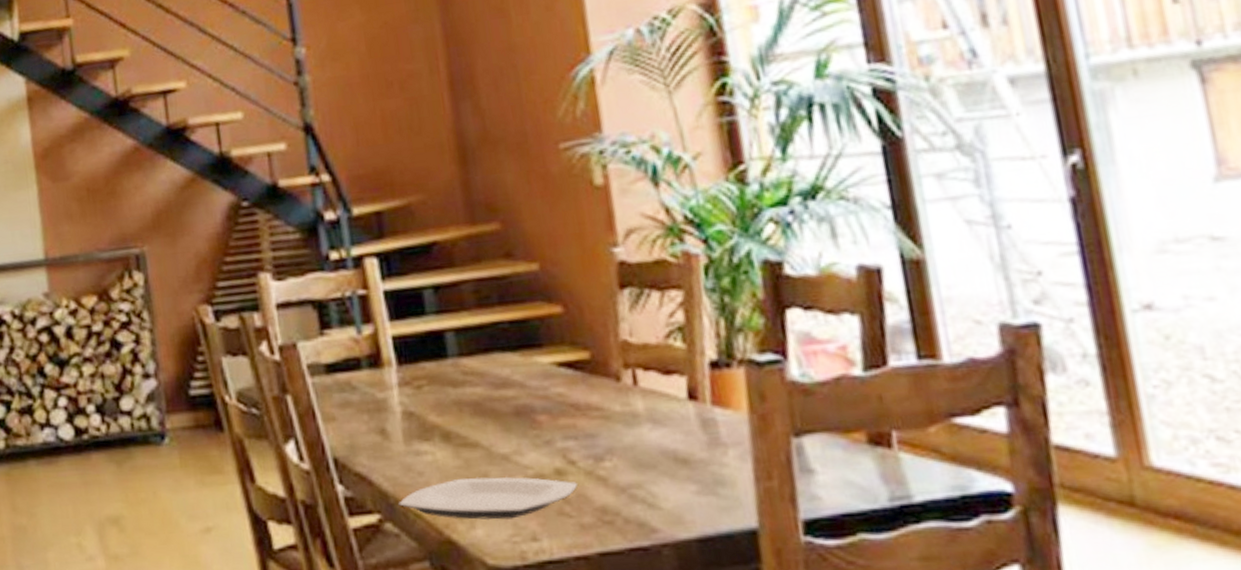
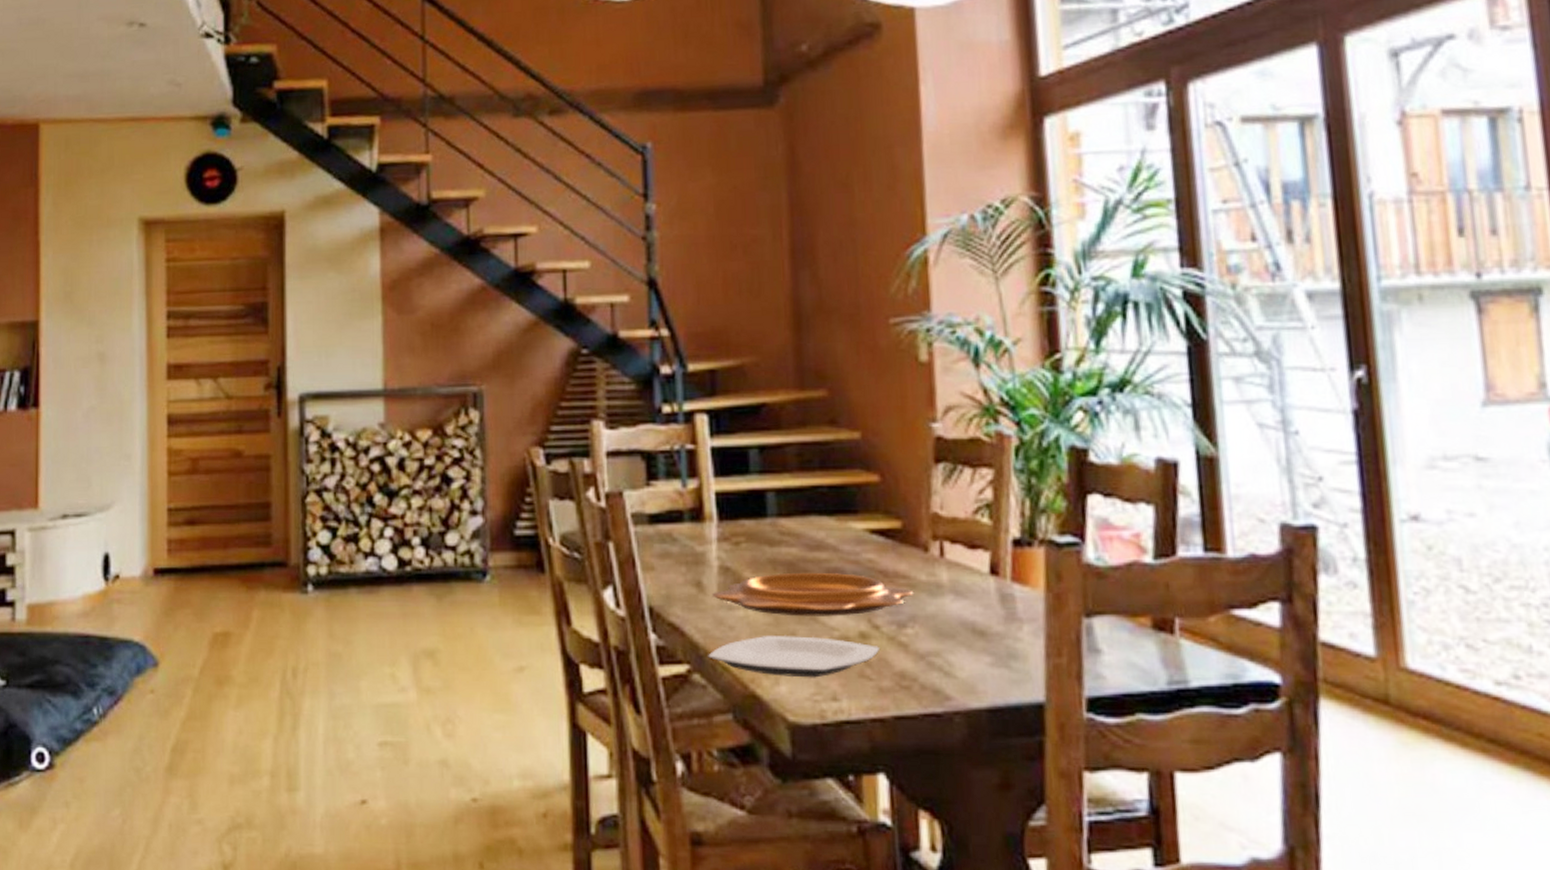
decorative bowl: none [397,410,610,457] -> present [712,572,914,616]

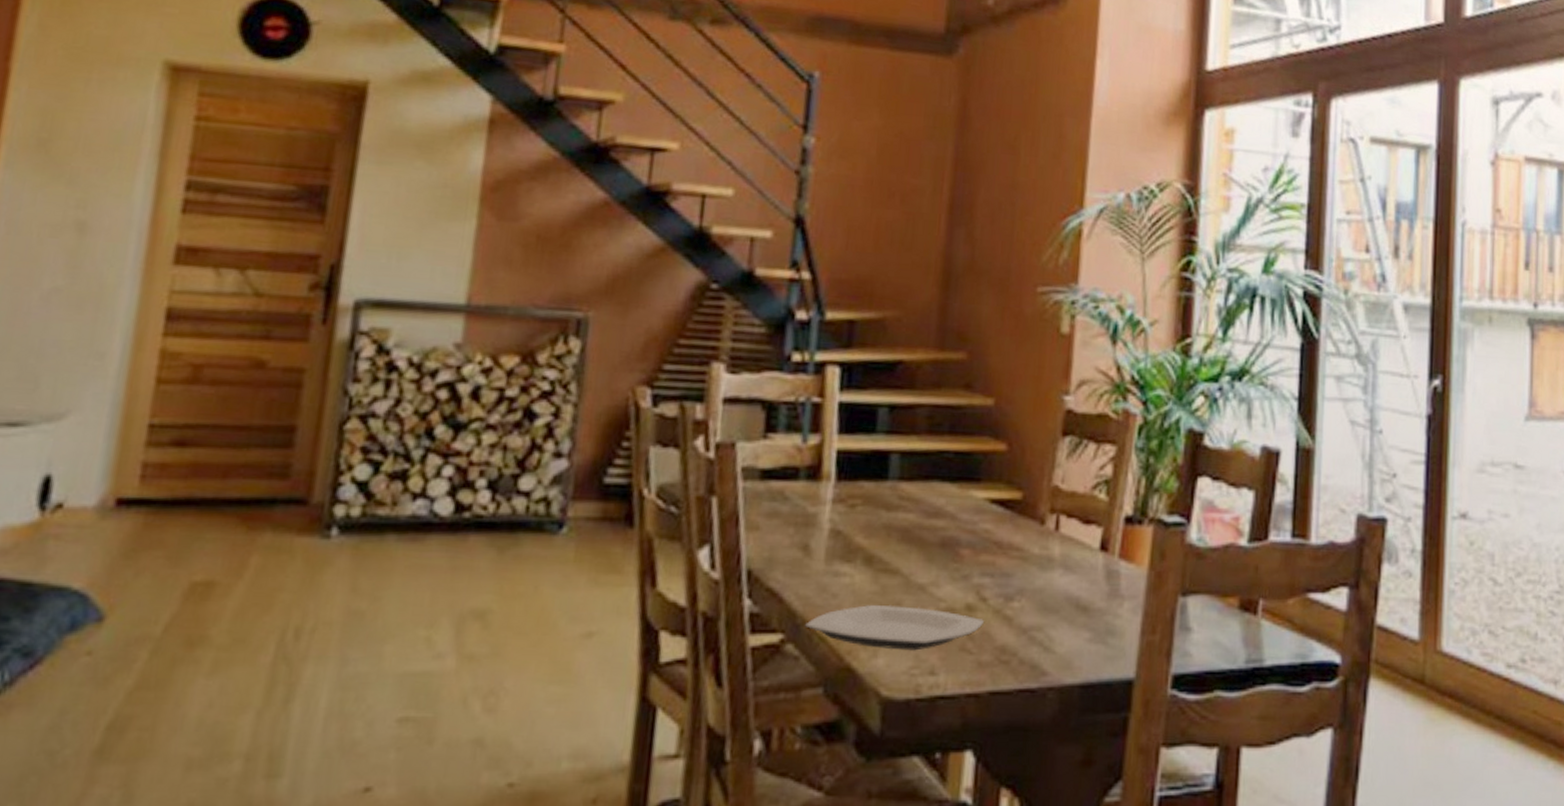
decorative bowl: present [712,572,914,616] -> none [818,539,1026,587]

